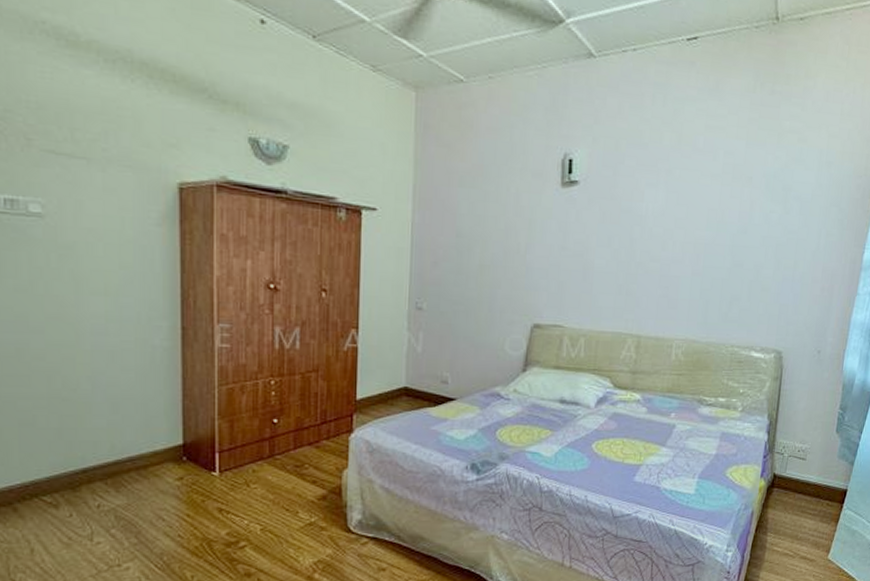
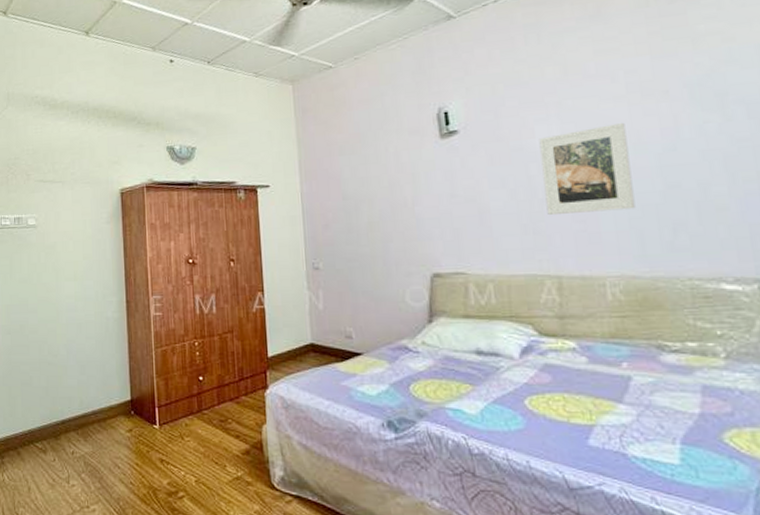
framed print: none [640,200,715,281] -> present [539,122,636,215]

